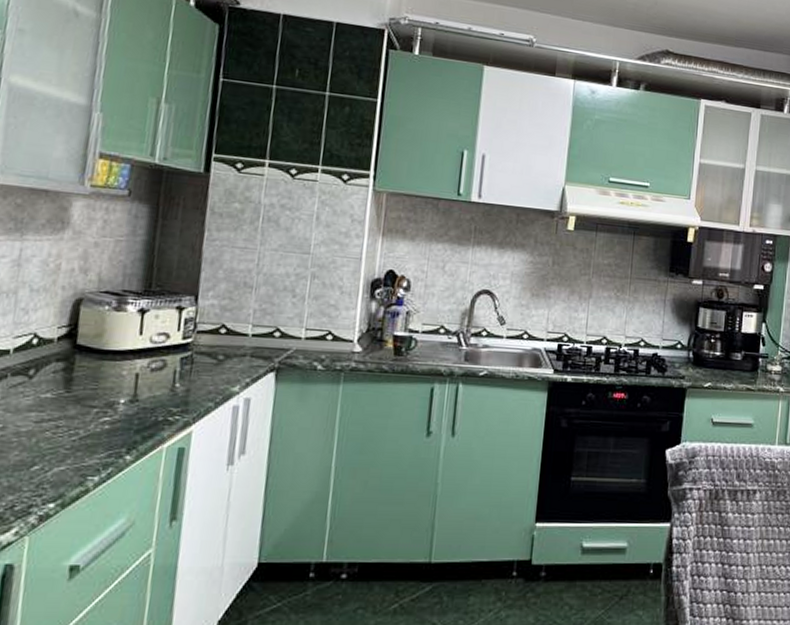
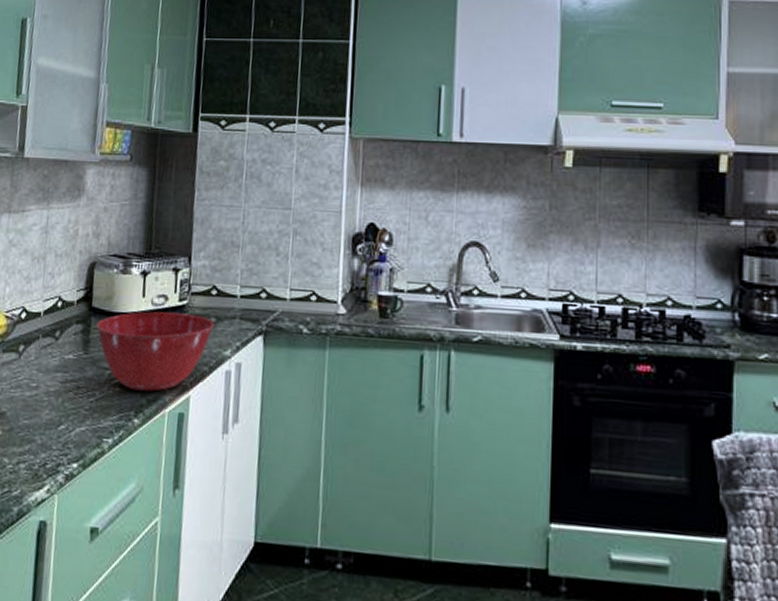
mixing bowl: none [82,349,223,428] -> present [96,311,215,392]

